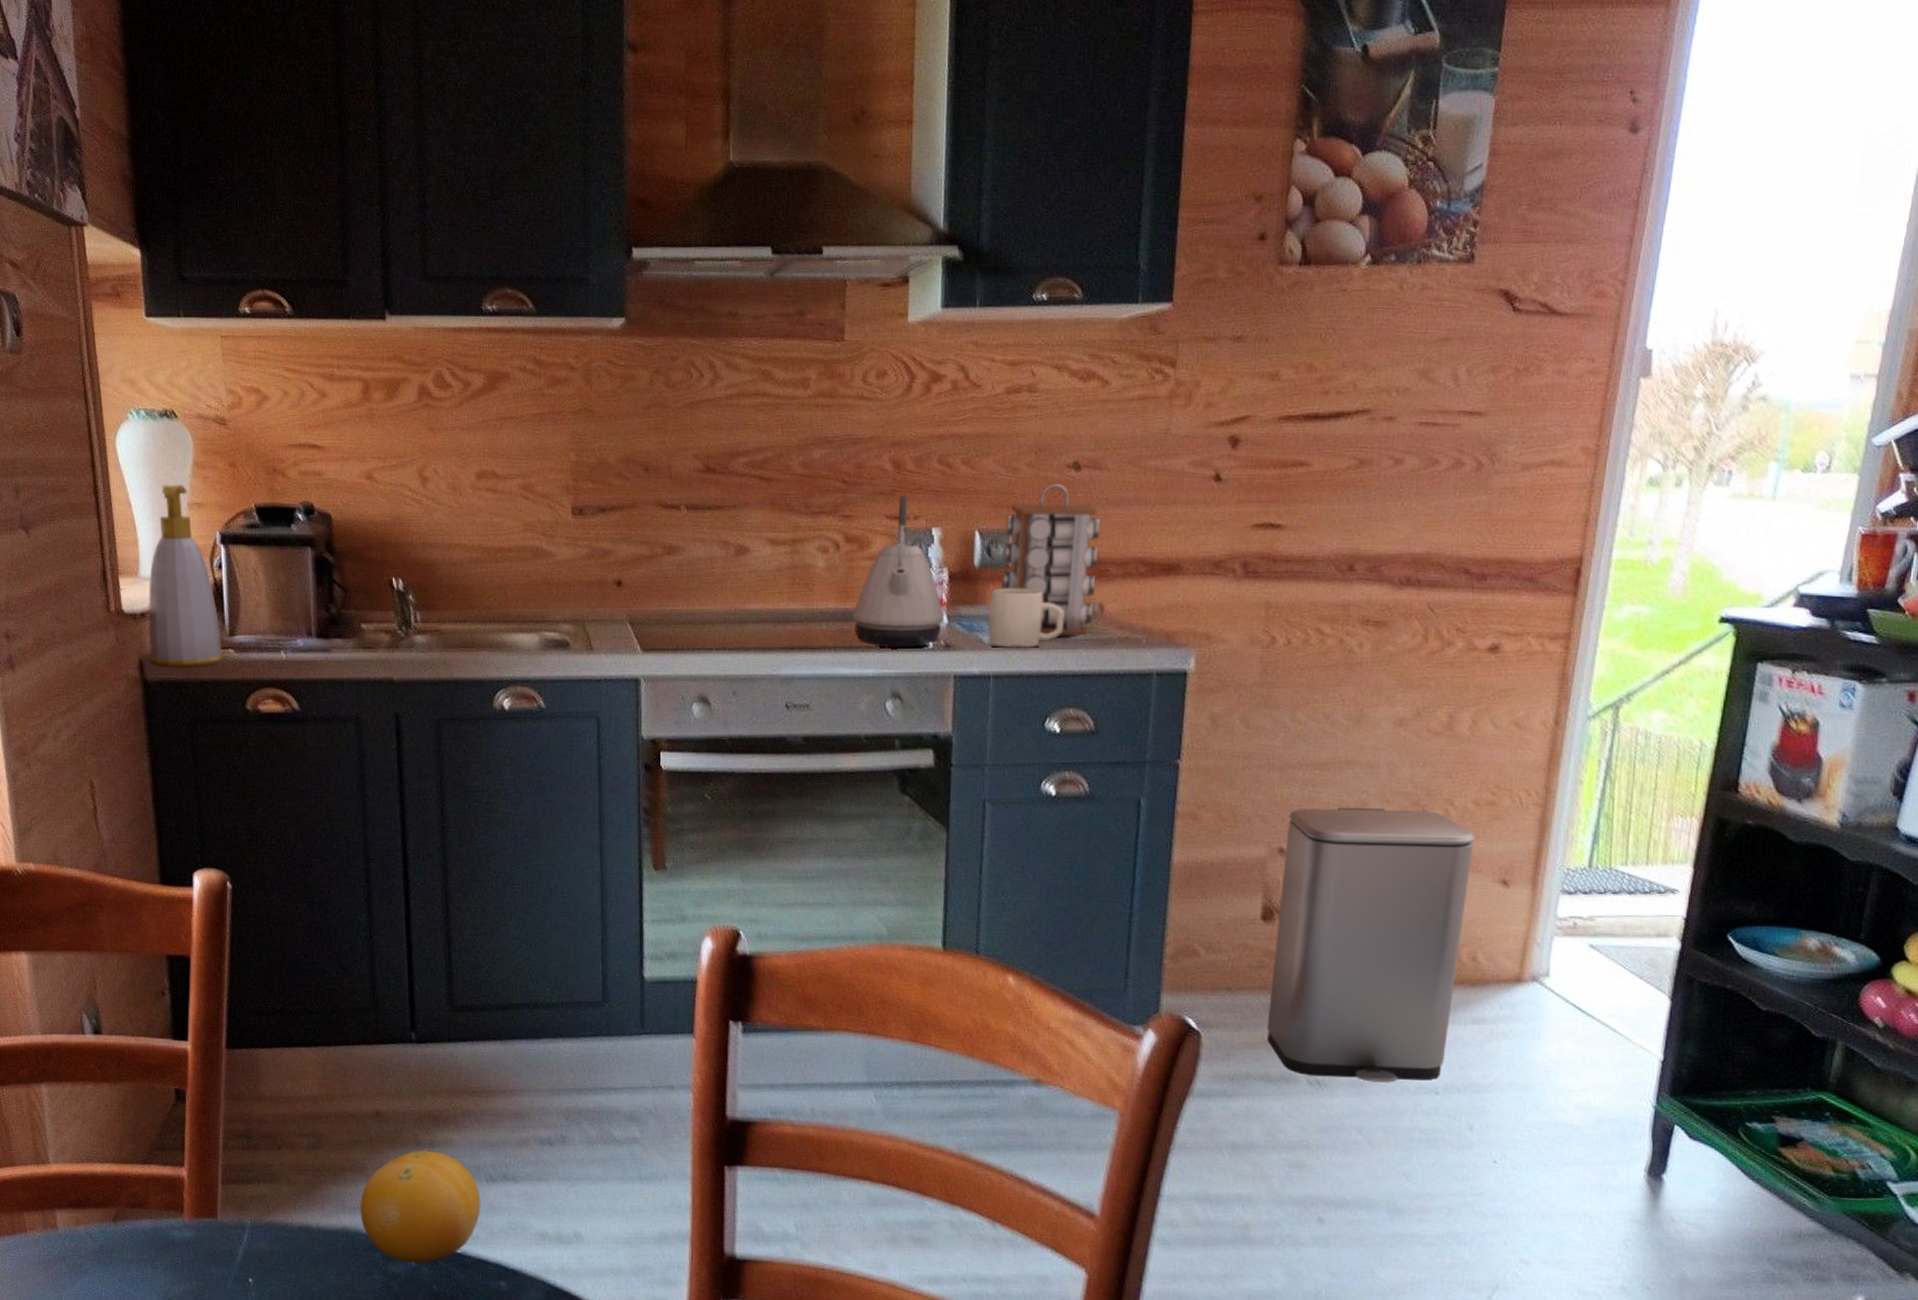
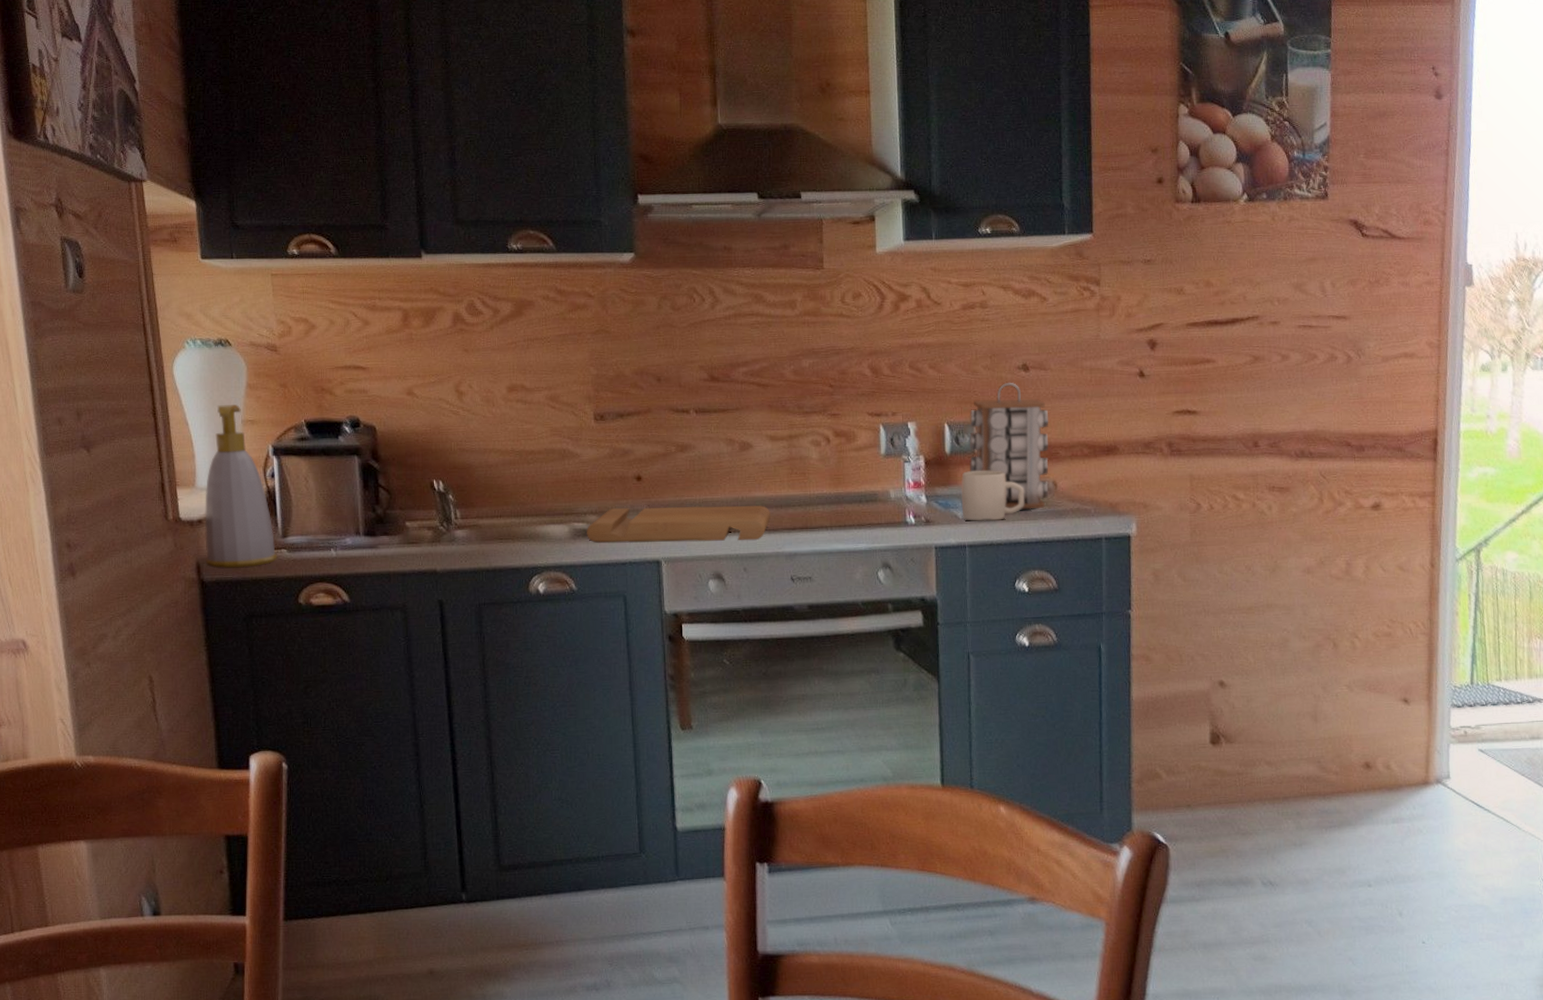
cutting board: none [559,617,766,660] -> present [587,505,771,544]
kettle: present [852,496,945,647] -> none [844,396,924,525]
pedal bin: present [1267,807,1475,1083] -> none [1223,643,1378,880]

